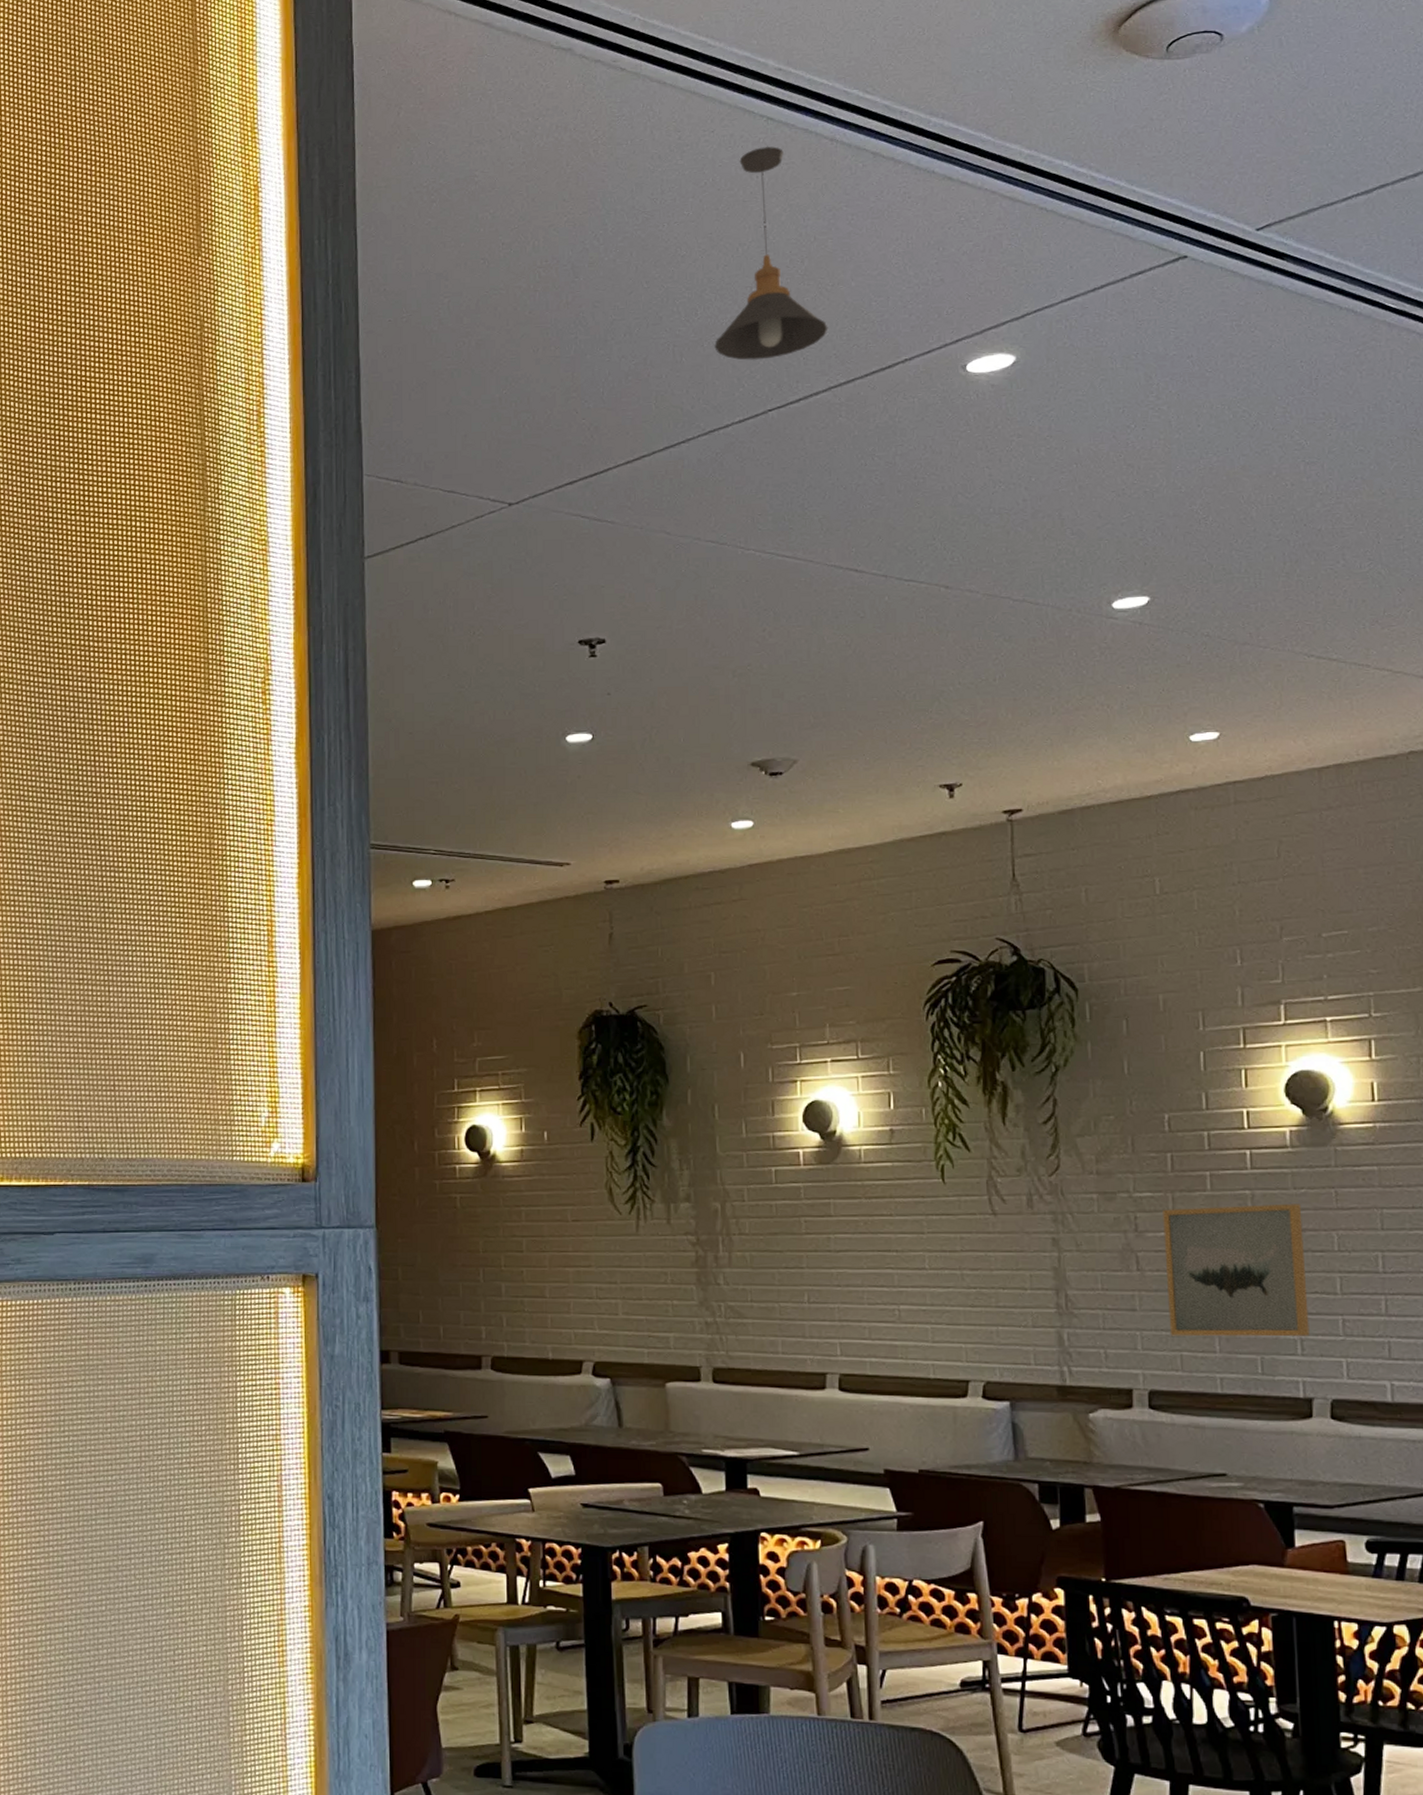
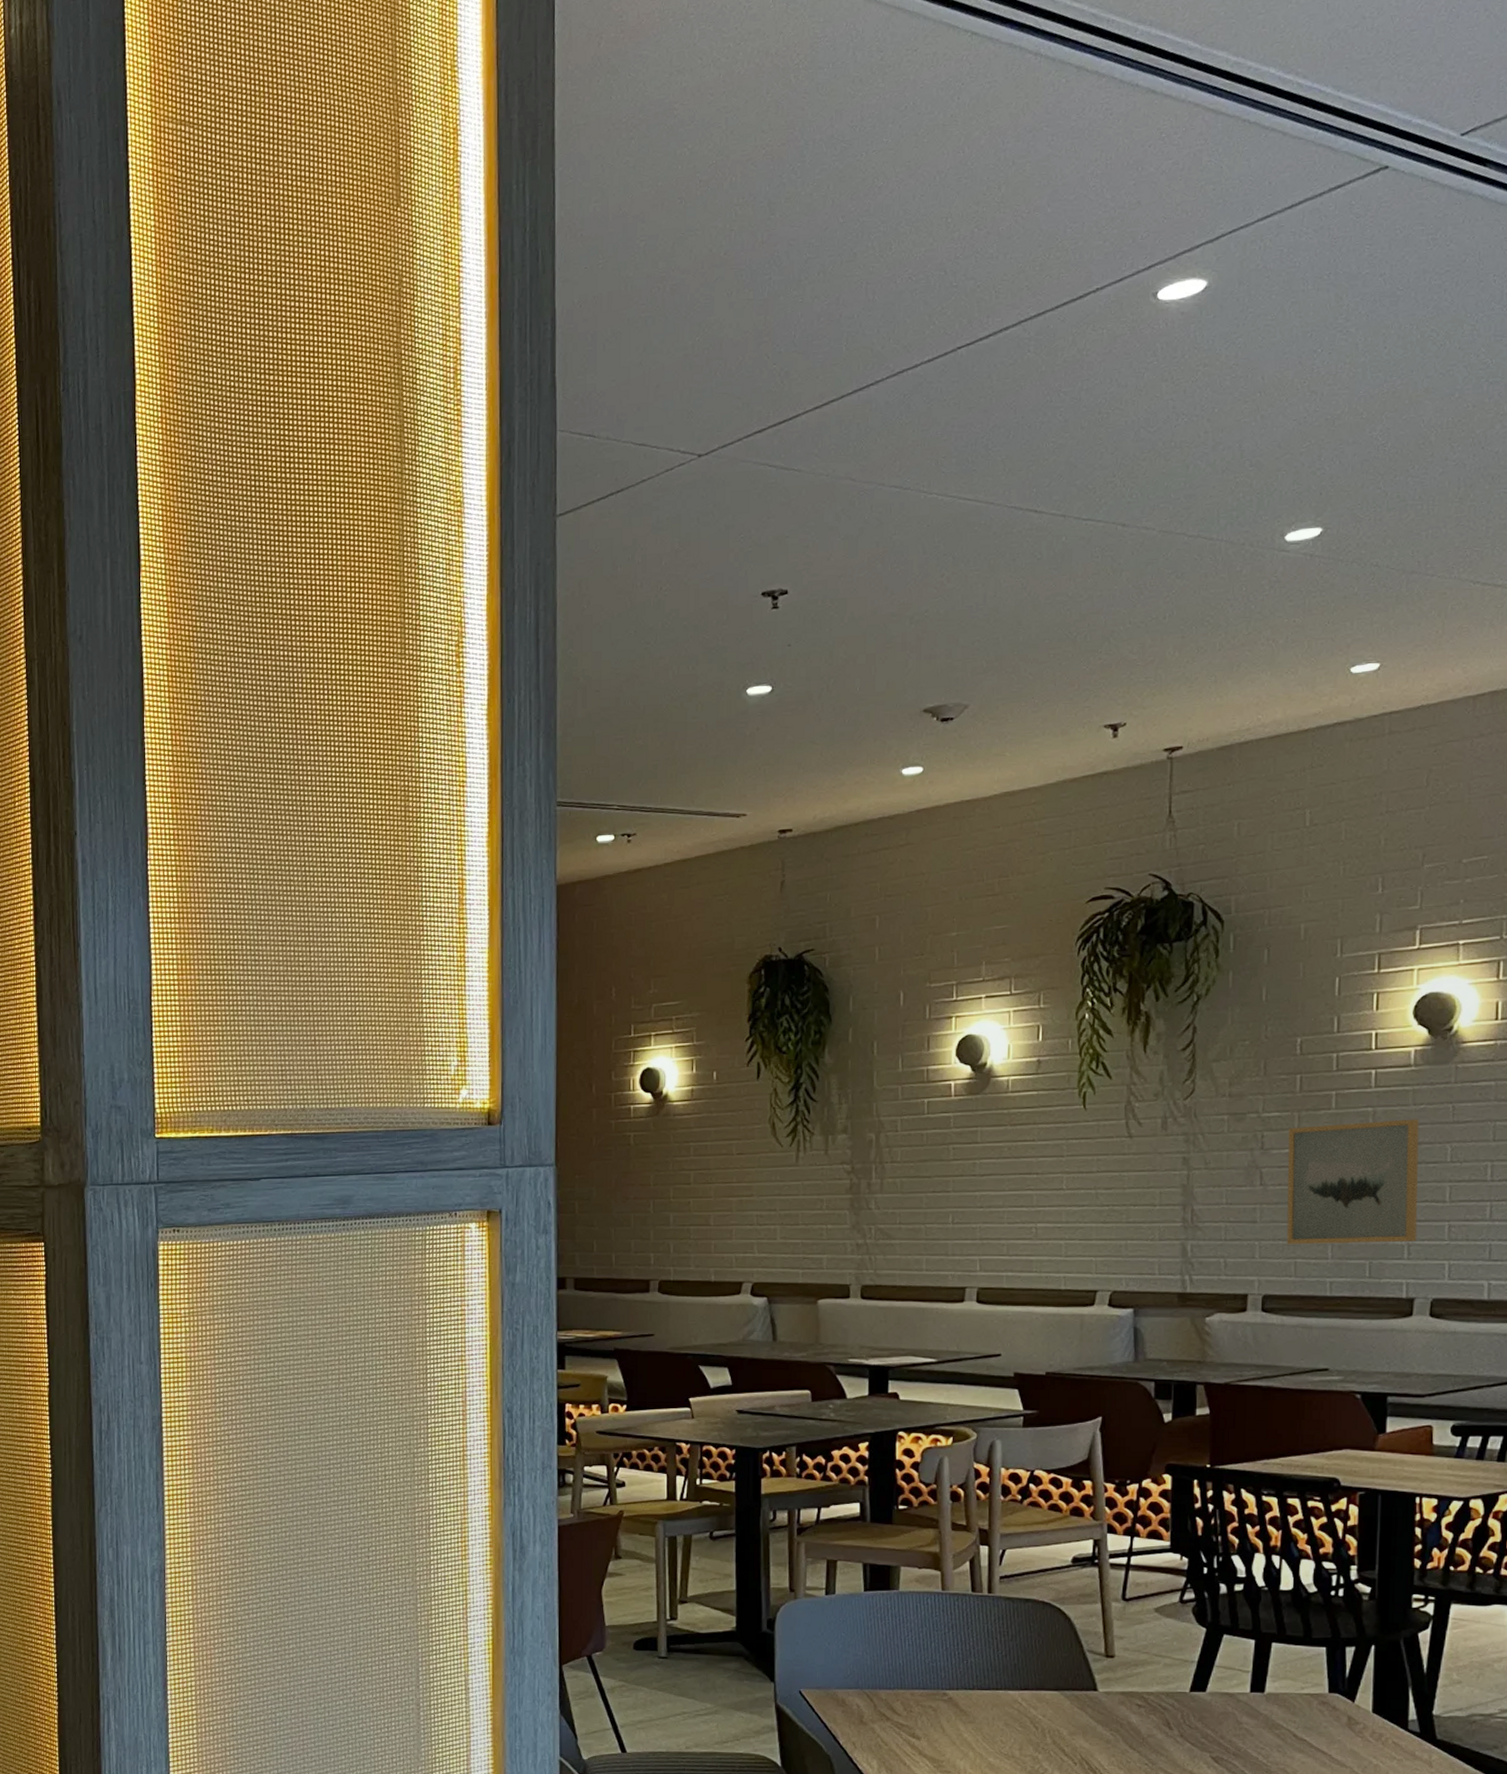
pendant light: present [714,146,828,360] -> none [907,64,1022,296]

